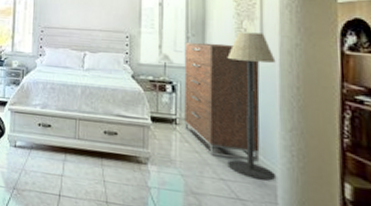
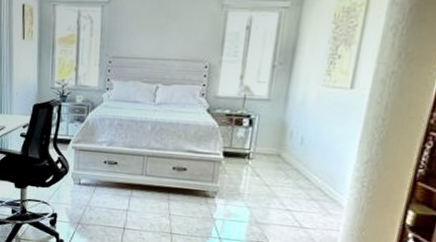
dresser: present [184,41,260,162] -> none [257,71,348,193]
floor lamp: present [227,32,277,181] -> none [295,59,367,211]

